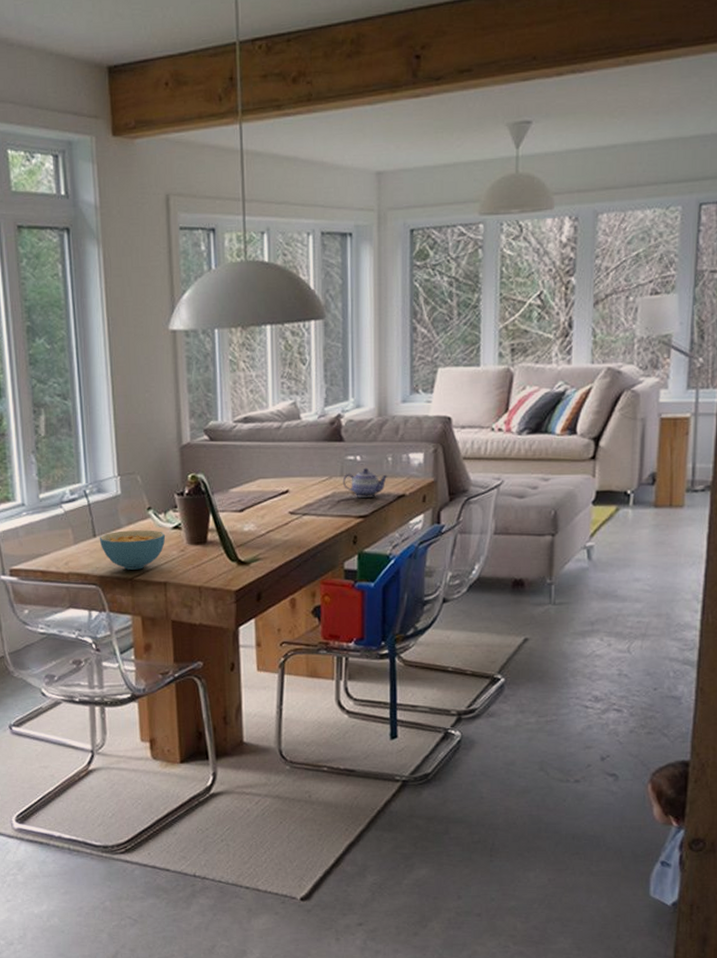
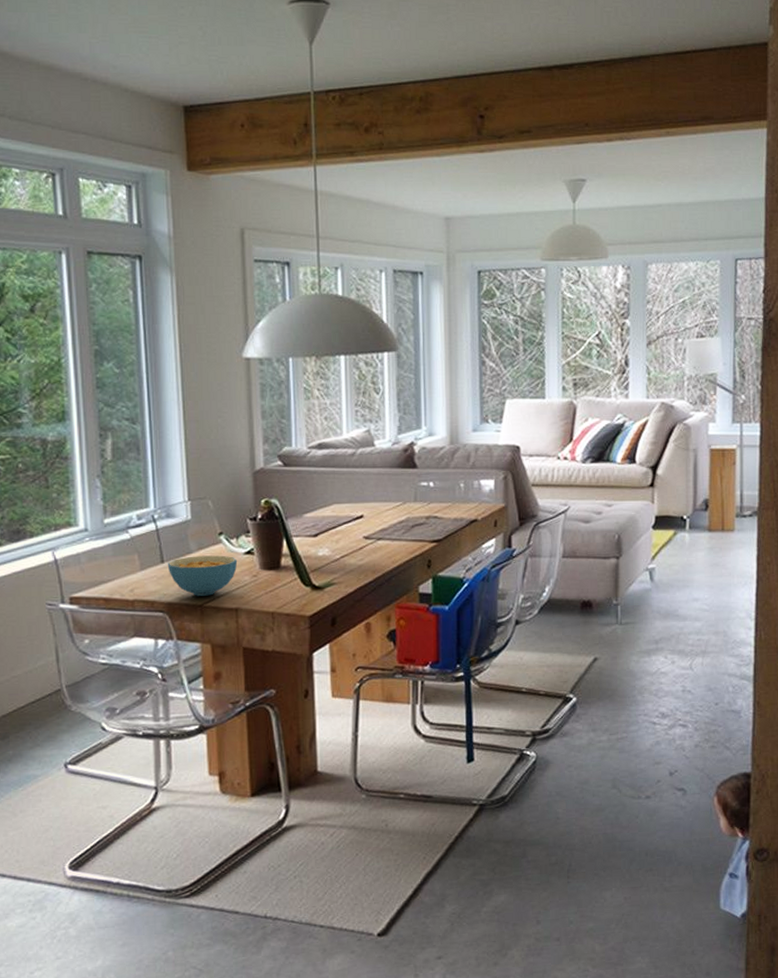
teapot: present [342,467,389,498] -> none [416,493,461,523]

